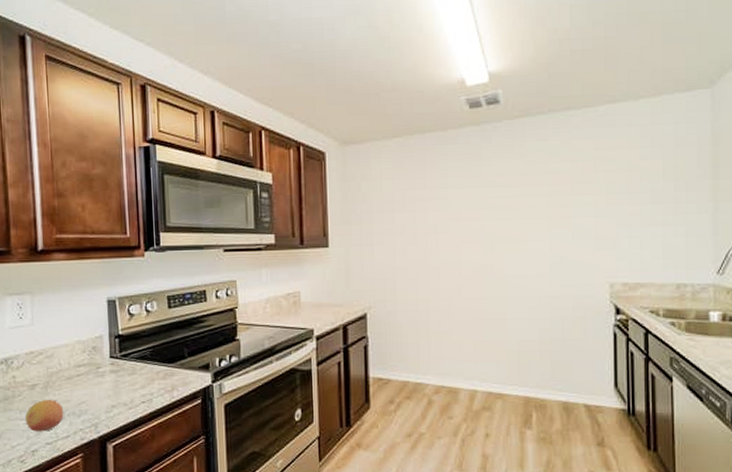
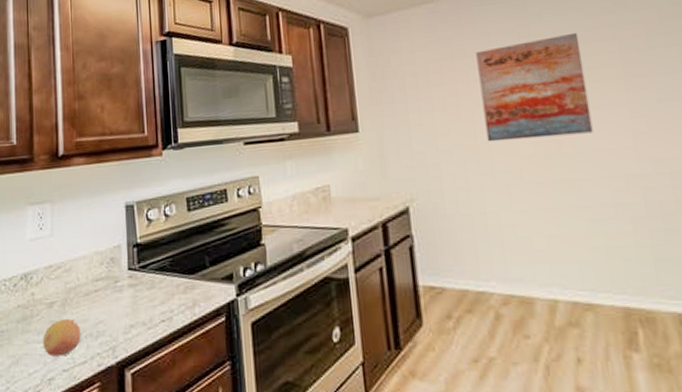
wall art: none [435,176,520,263] -> present [476,32,593,142]

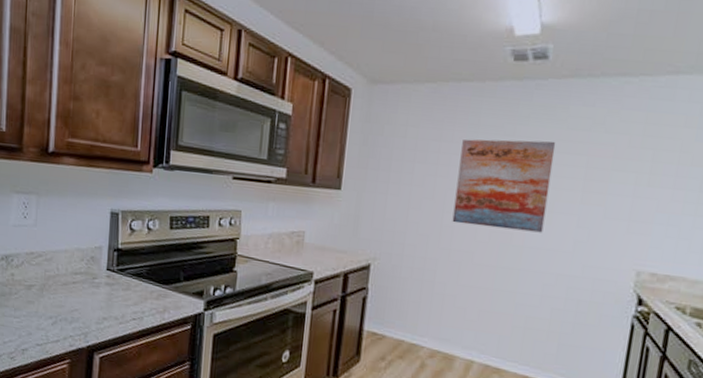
fruit: present [43,319,81,357] -> none [19,301,57,333]

